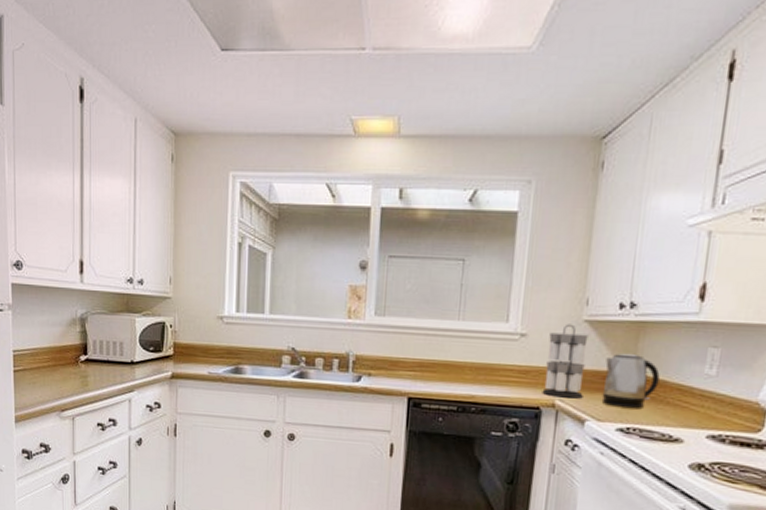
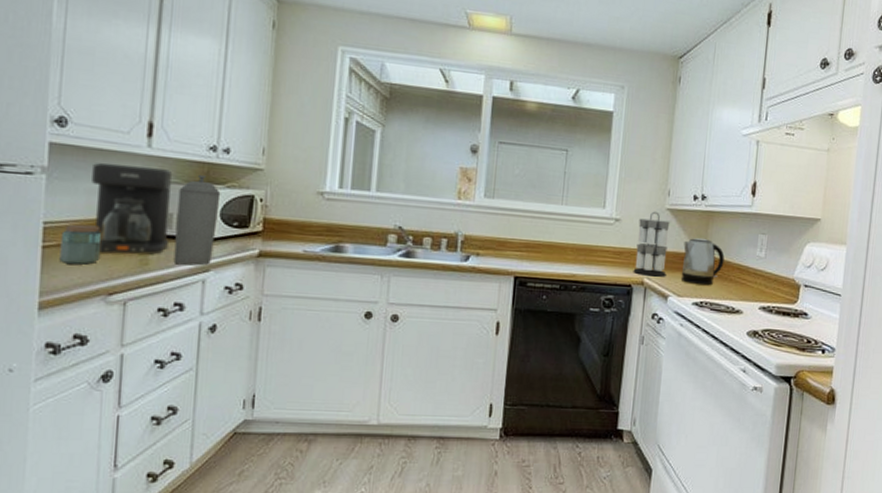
peanut butter: none [25,351,54,386] -> present [59,224,102,265]
coffee maker: none [43,299,102,377] -> present [92,163,173,255]
canister: none [106,304,139,387] -> present [173,174,221,266]

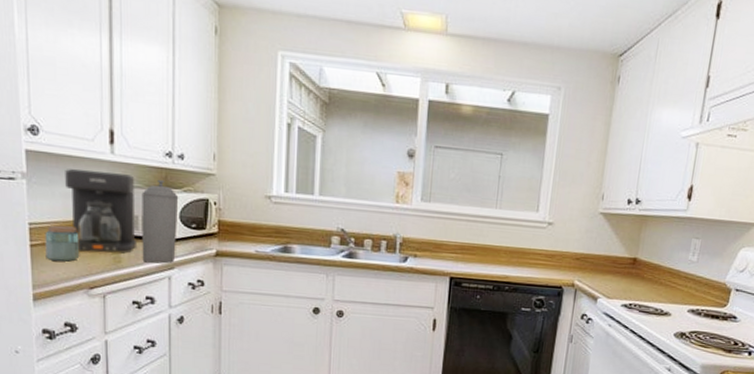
spice rack: present [633,211,670,277] -> none [564,215,603,280]
kettle: present [680,237,725,286] -> none [610,241,656,289]

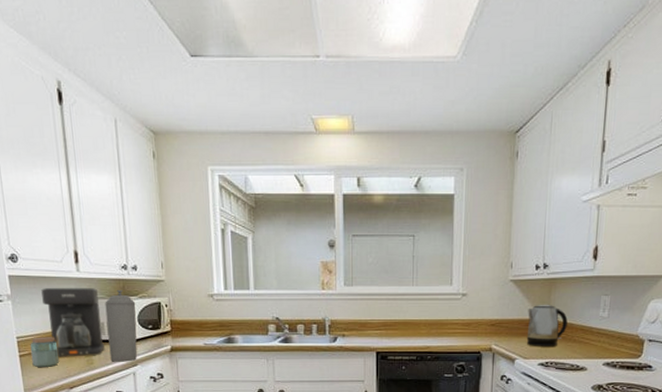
kettle: none [610,241,656,289] -> present [526,304,568,347]

